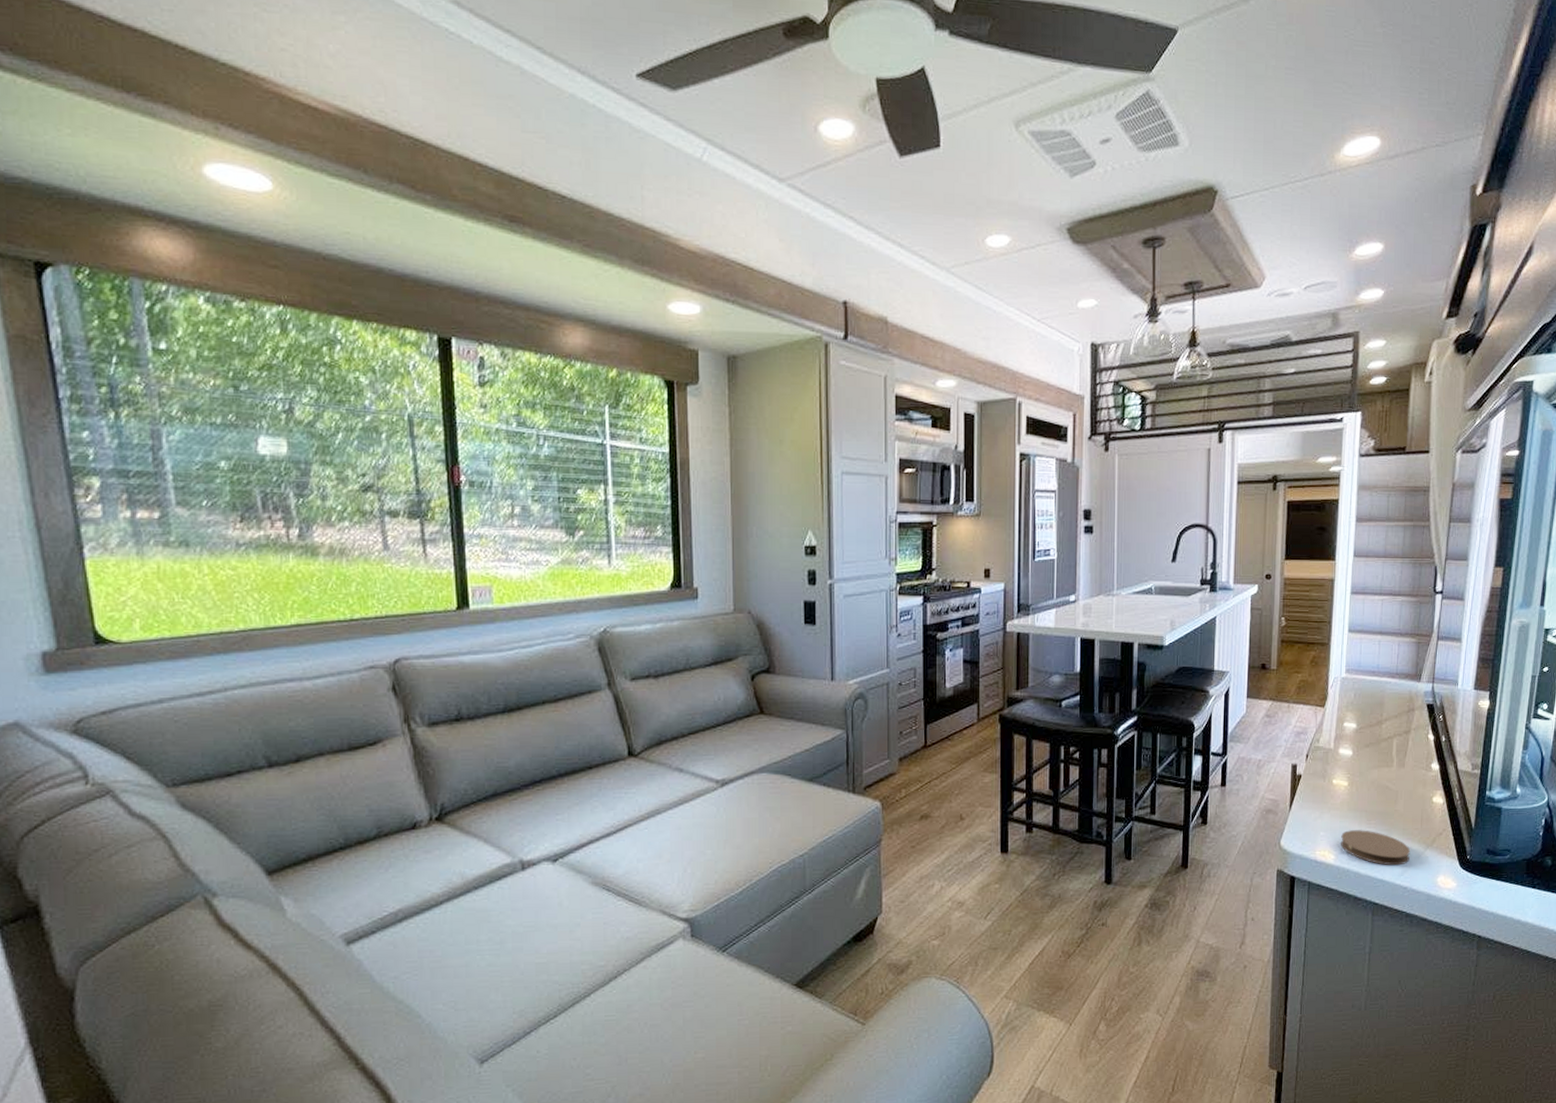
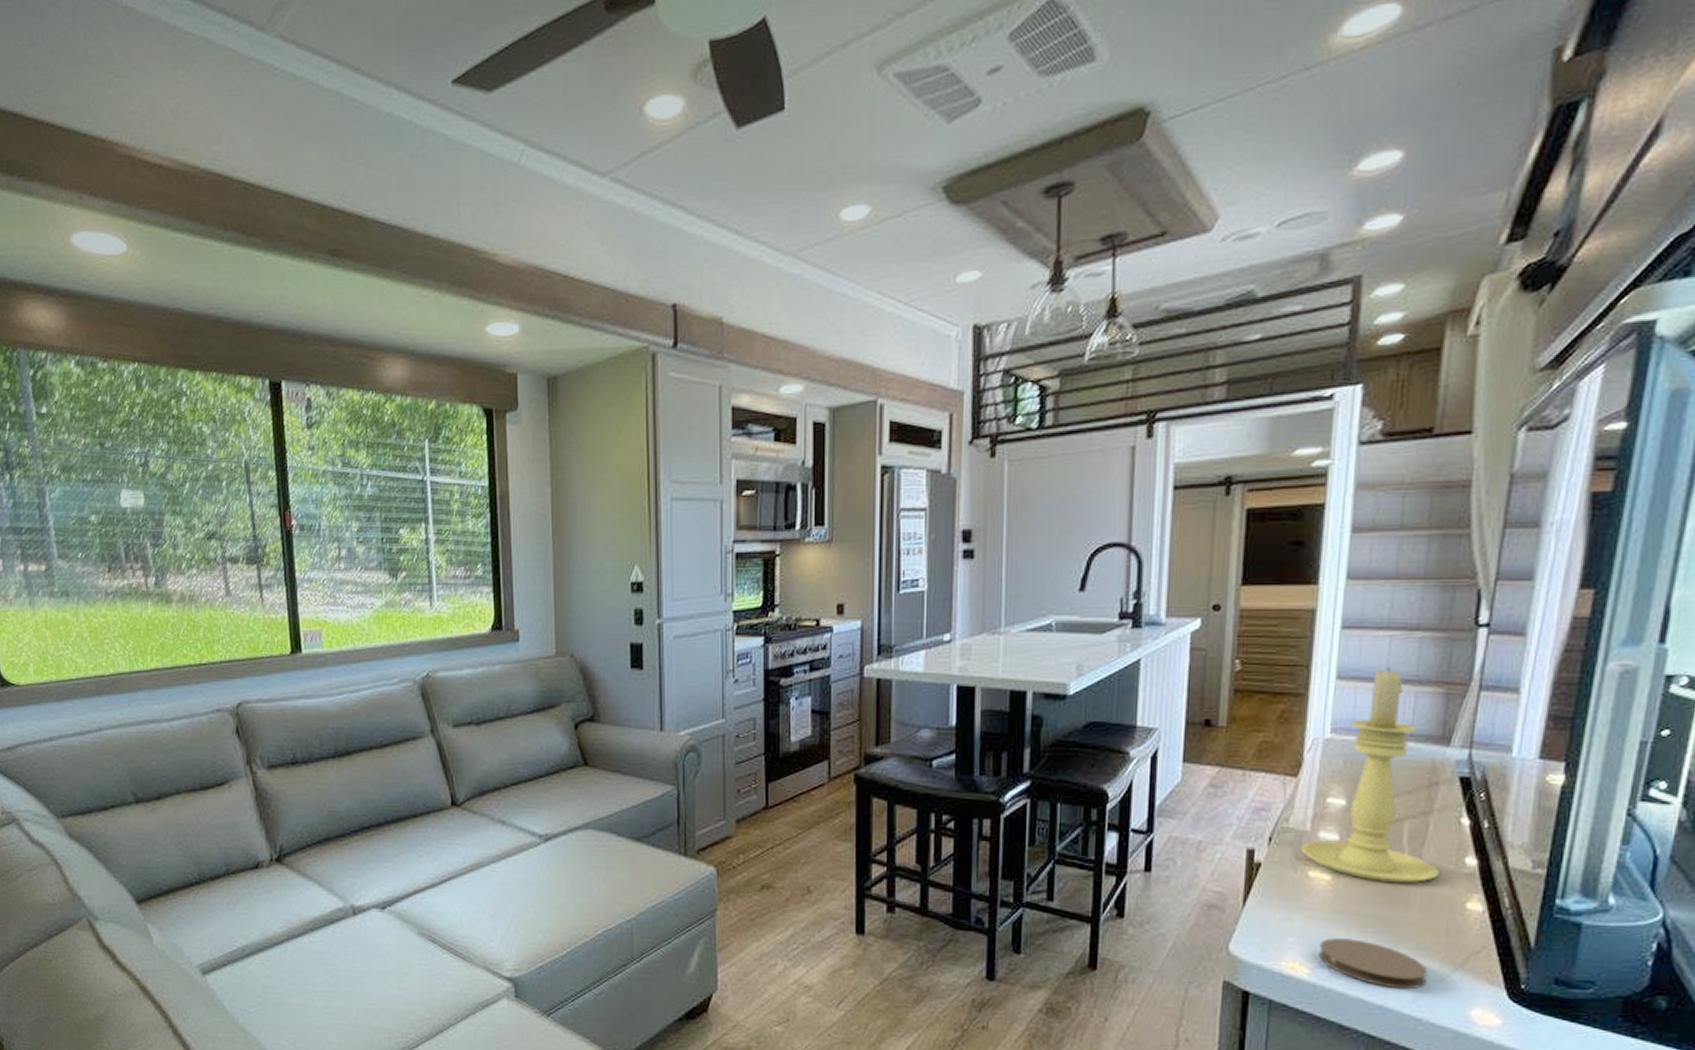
candle holder: none [1327,622,1416,786] -> present [1300,666,1439,884]

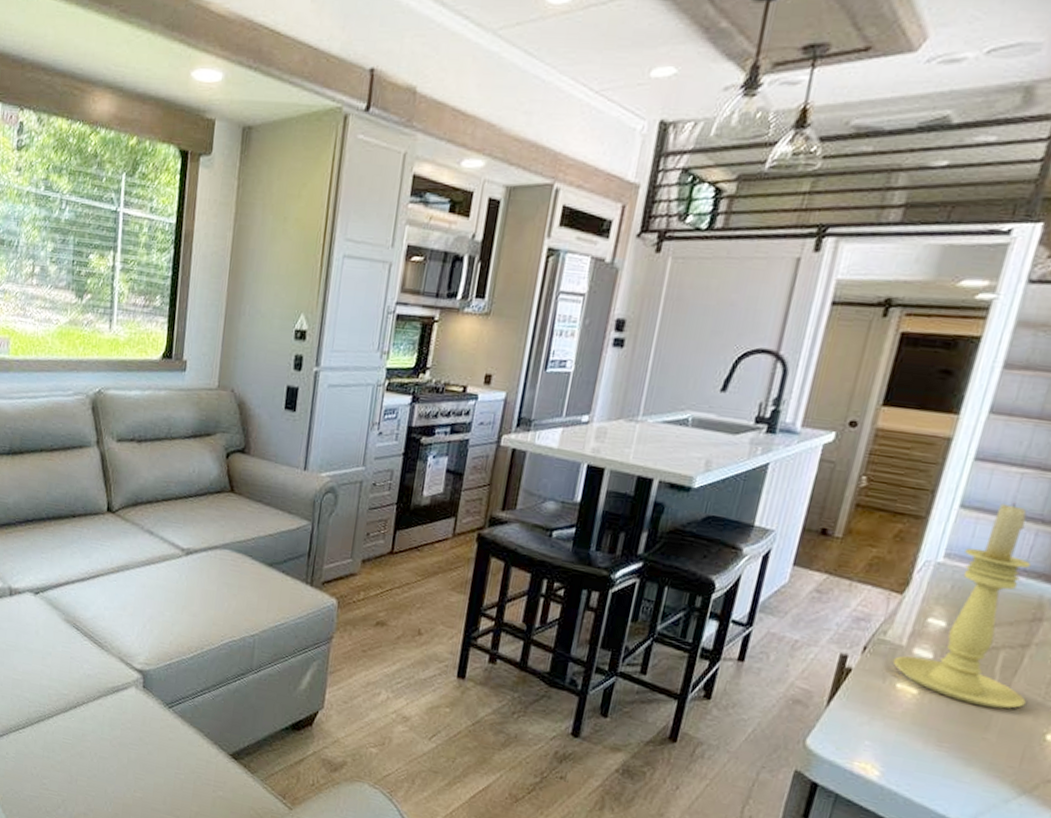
coaster: present [1317,938,1429,990] -> none [890,746,997,806]

